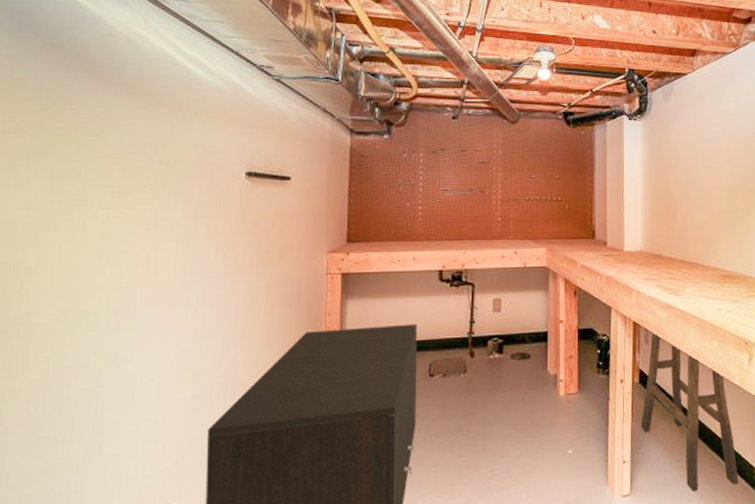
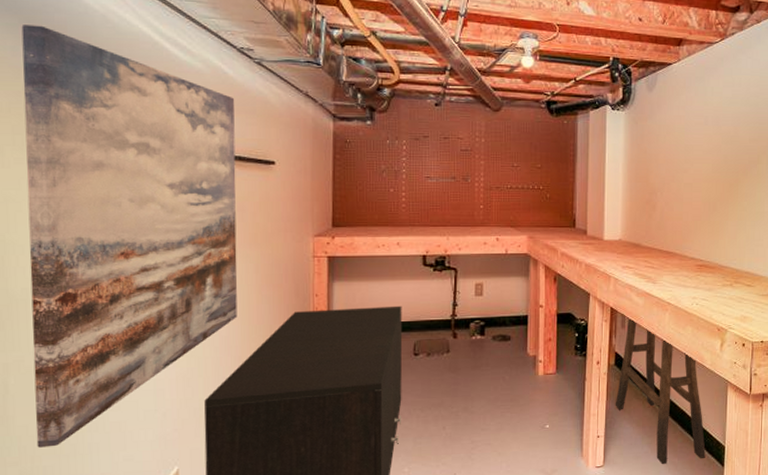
wall art: none [26,47,253,485] -> present [21,25,238,448]

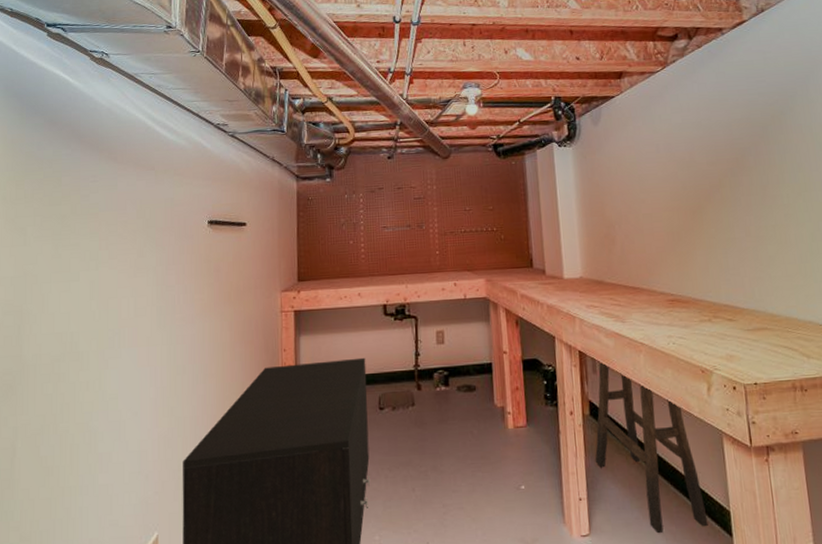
wall art: present [21,25,238,448] -> none [36,122,213,512]

